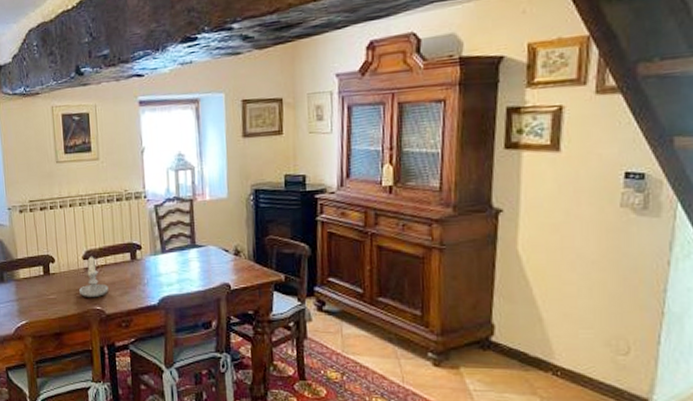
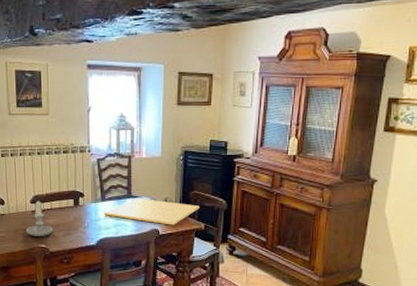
cutting board: none [164,247,277,278] -> present [103,197,199,225]

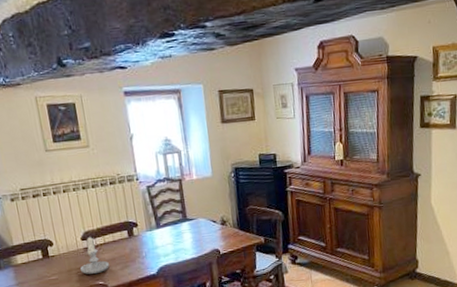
cutting board: present [103,197,199,225] -> none [160,219,257,243]

